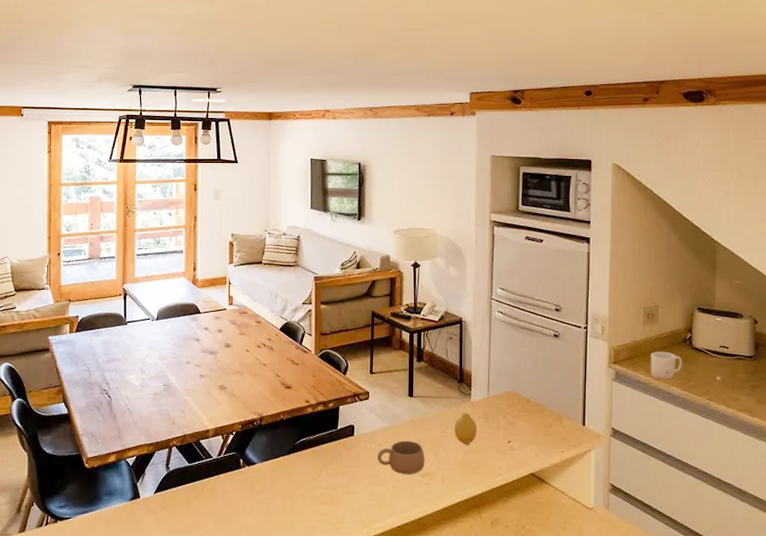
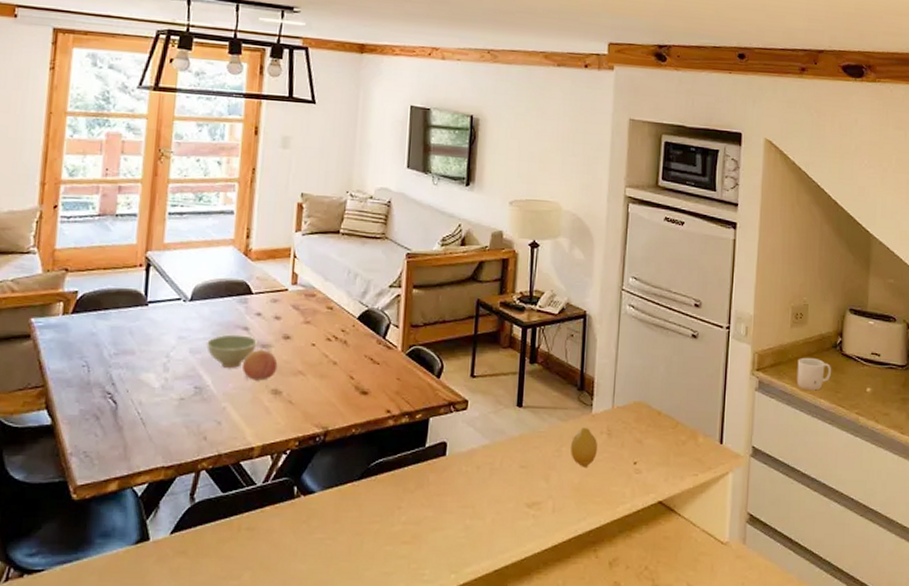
bowl: none [169,344,206,371] -> present [205,334,257,369]
fruit: none [197,355,222,379] -> present [243,349,278,381]
cup: present [378,440,425,474] -> none [474,461,533,504]

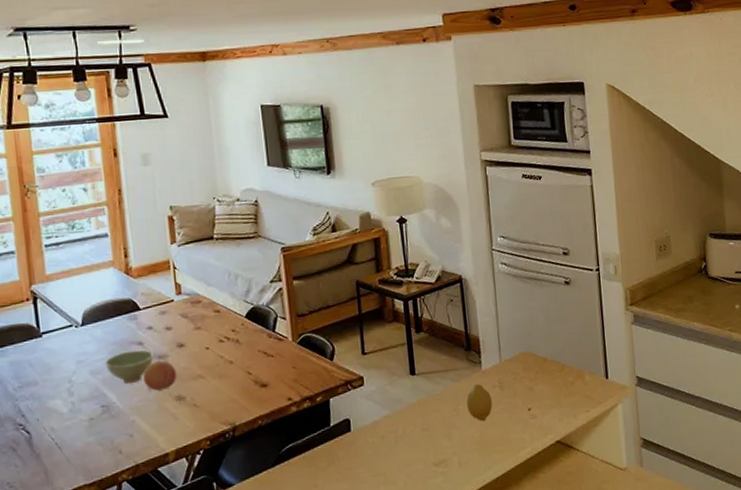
mug: present [796,357,832,391] -> none [667,285,701,317]

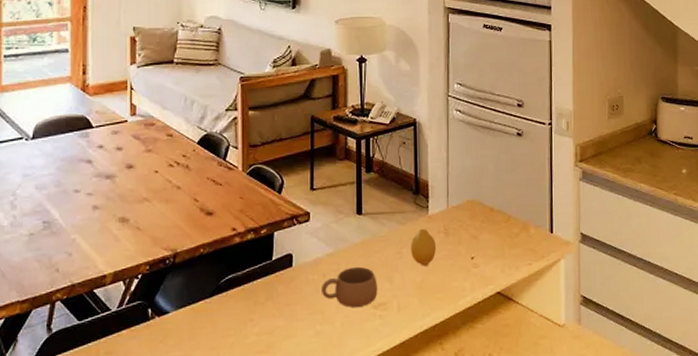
bowl: present [104,349,154,384] -> none [50,168,101,202]
fruit: present [143,360,177,391] -> none [89,179,123,211]
cup: none [381,426,438,467] -> present [322,266,378,307]

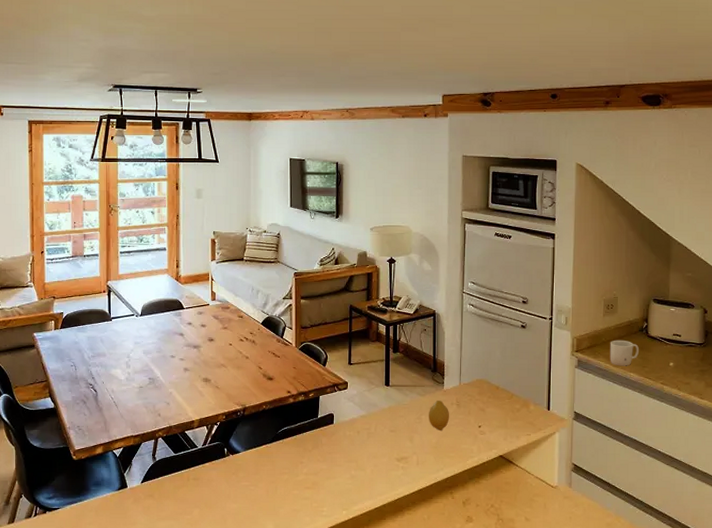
cup: present [322,266,378,307] -> none [356,427,401,459]
mug: none [617,145,650,177] -> present [610,340,640,366]

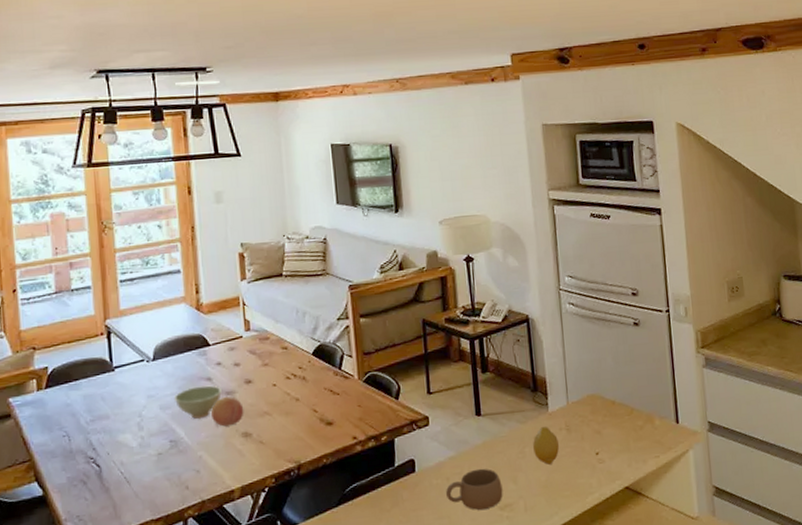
bowl: none [154,339,190,365] -> present [173,385,222,420]
fruit: none [182,349,206,372] -> present [211,396,244,427]
cup: none [356,427,401,459] -> present [446,468,503,510]
mug: present [610,340,640,366] -> none [740,327,775,360]

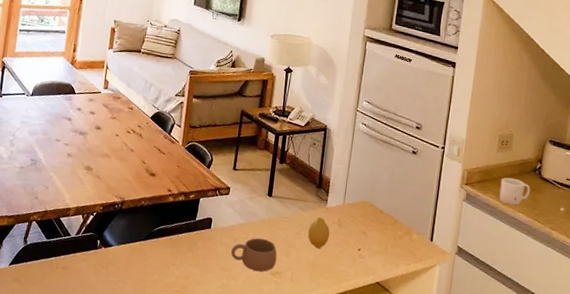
bowl: present [173,385,222,420] -> none [40,122,77,149]
fruit: present [211,396,244,427] -> none [65,135,91,159]
mug: none [740,327,775,360] -> present [499,177,531,206]

